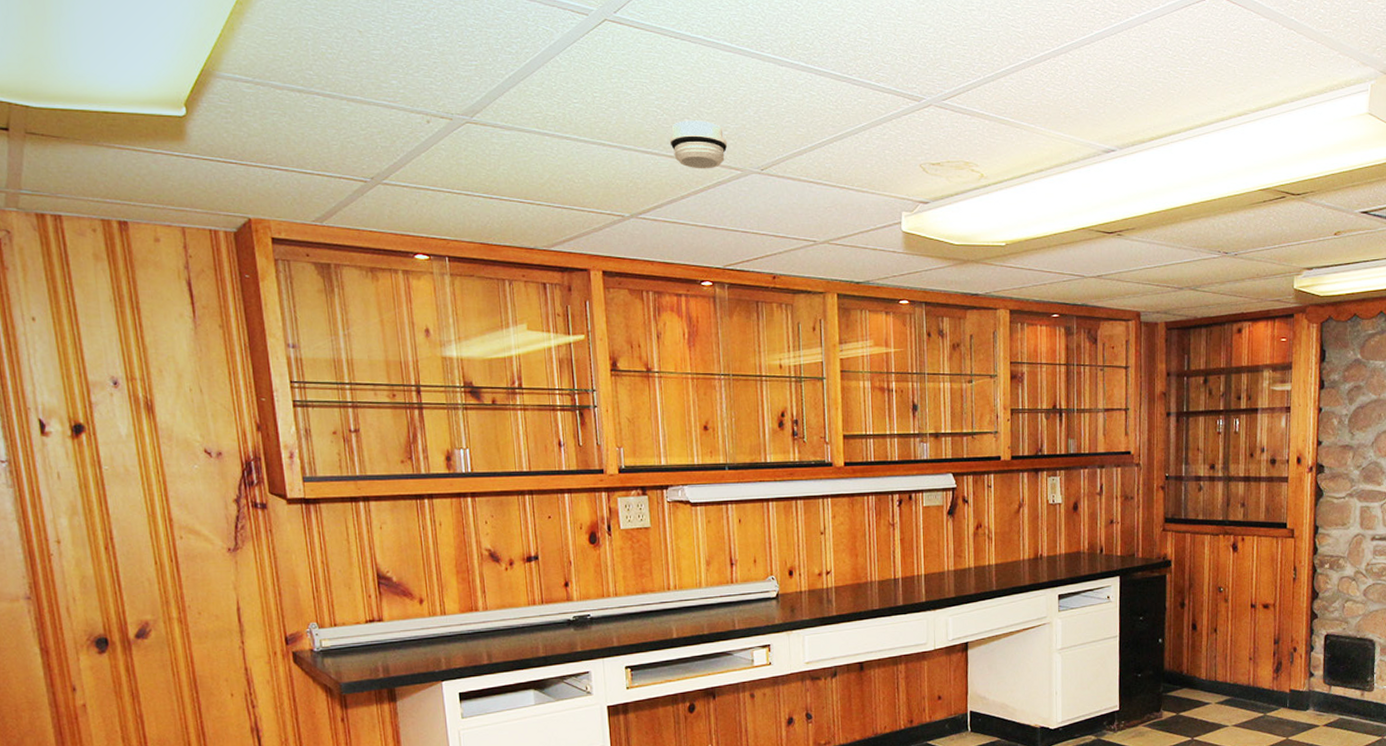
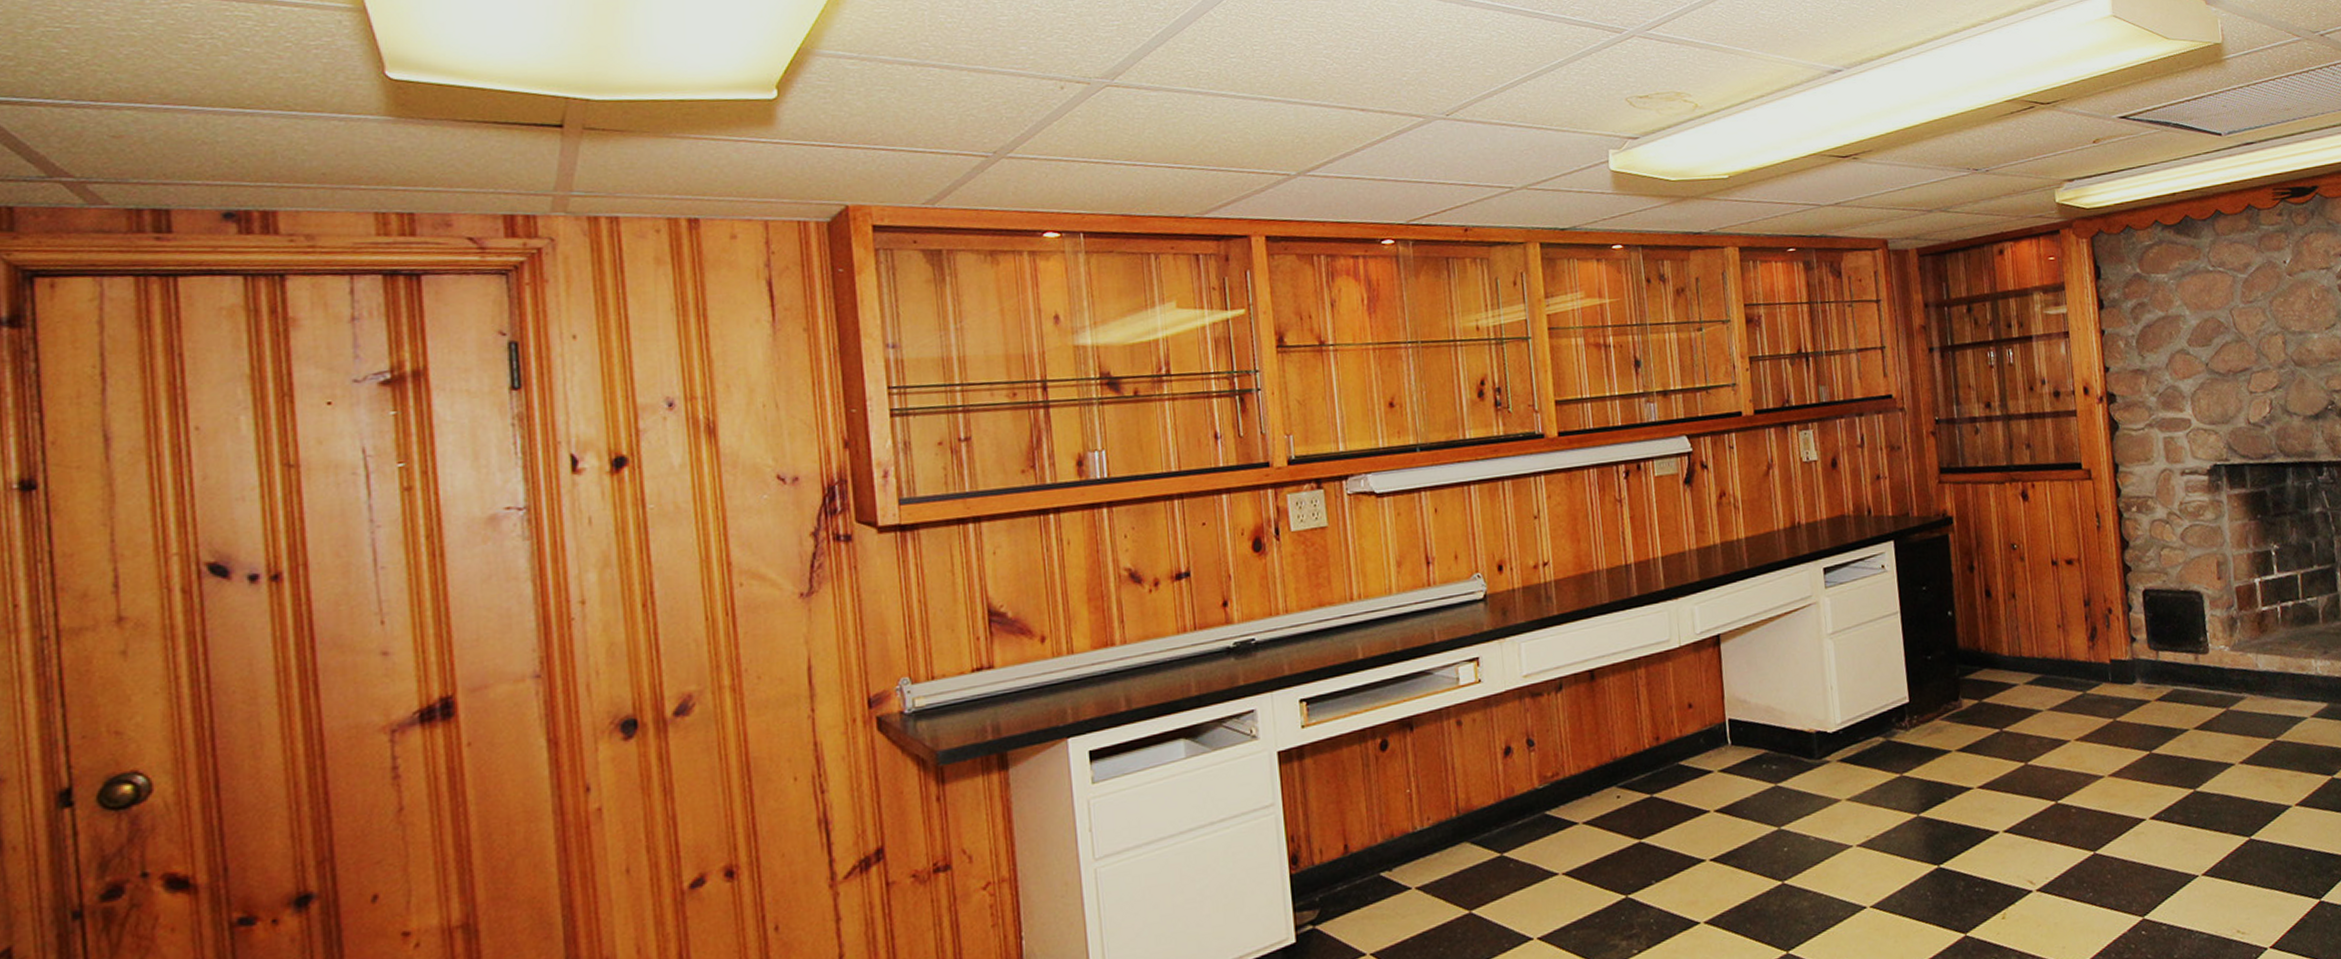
smoke detector: present [669,120,728,169] -> none [1340,67,1408,119]

